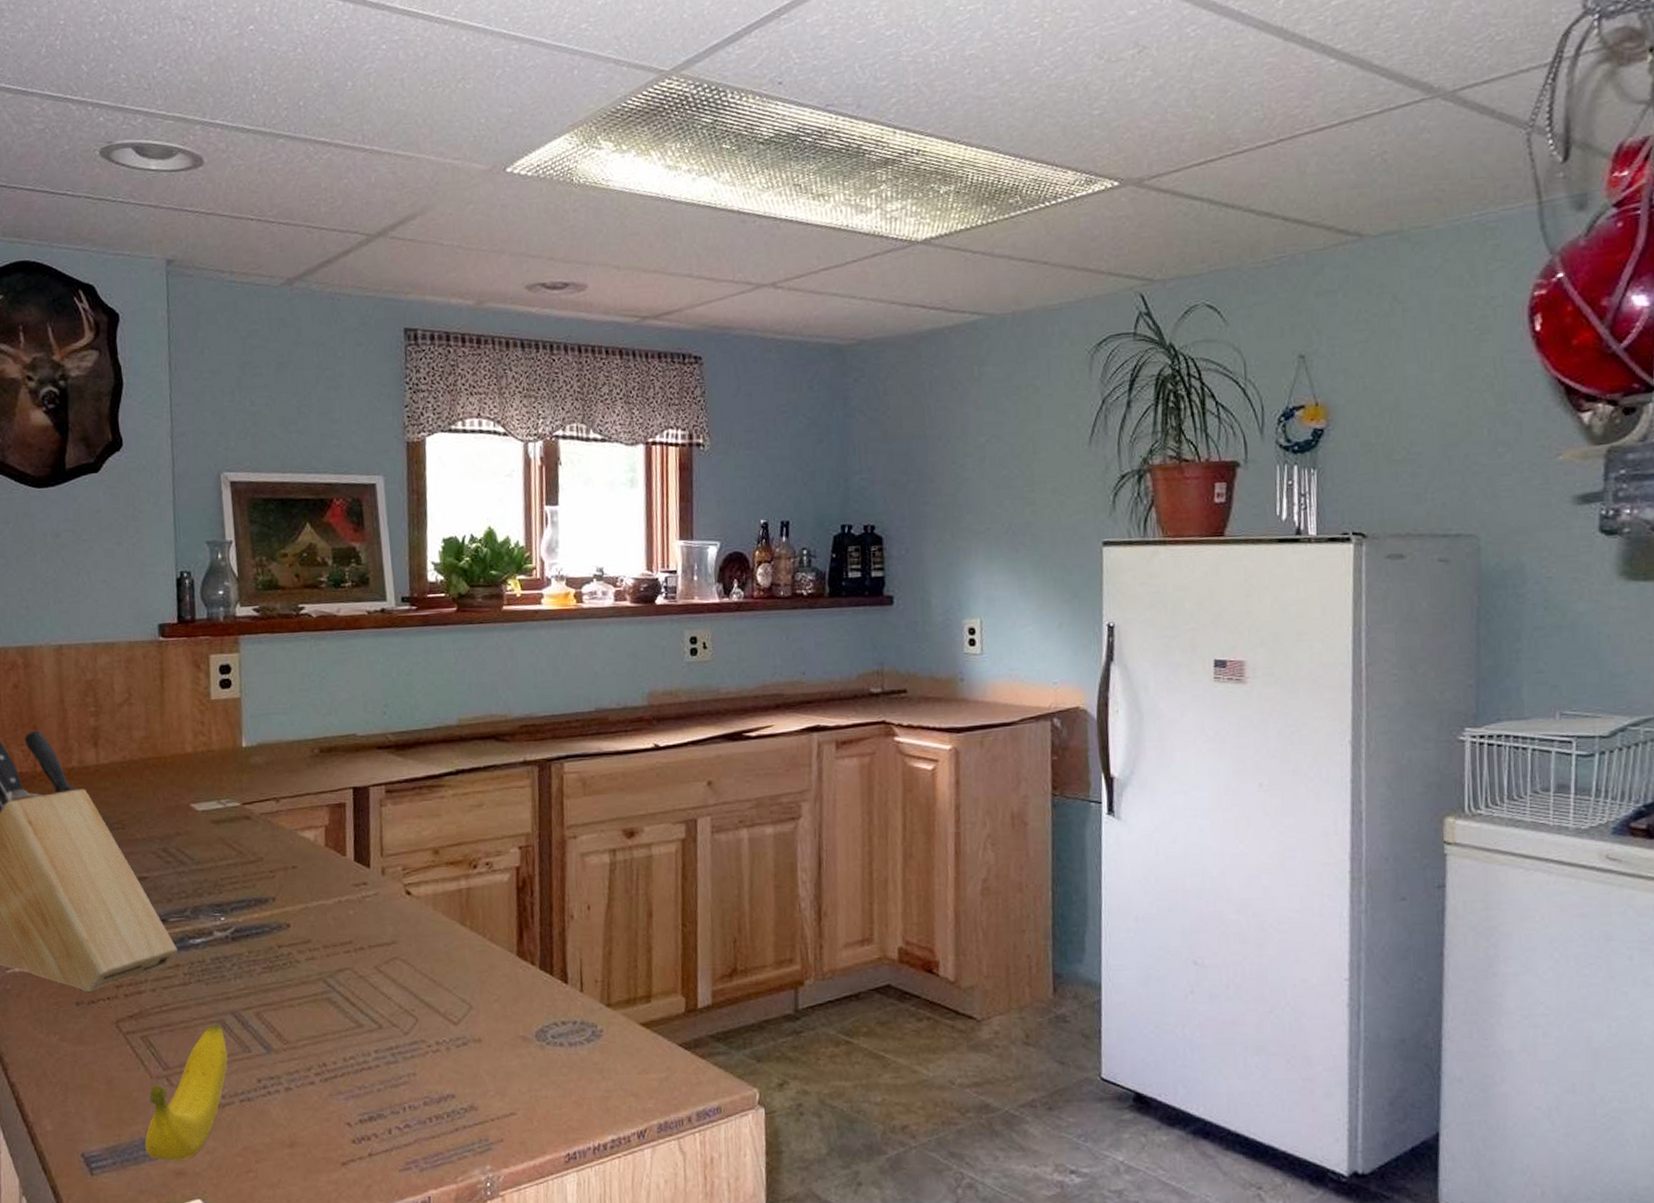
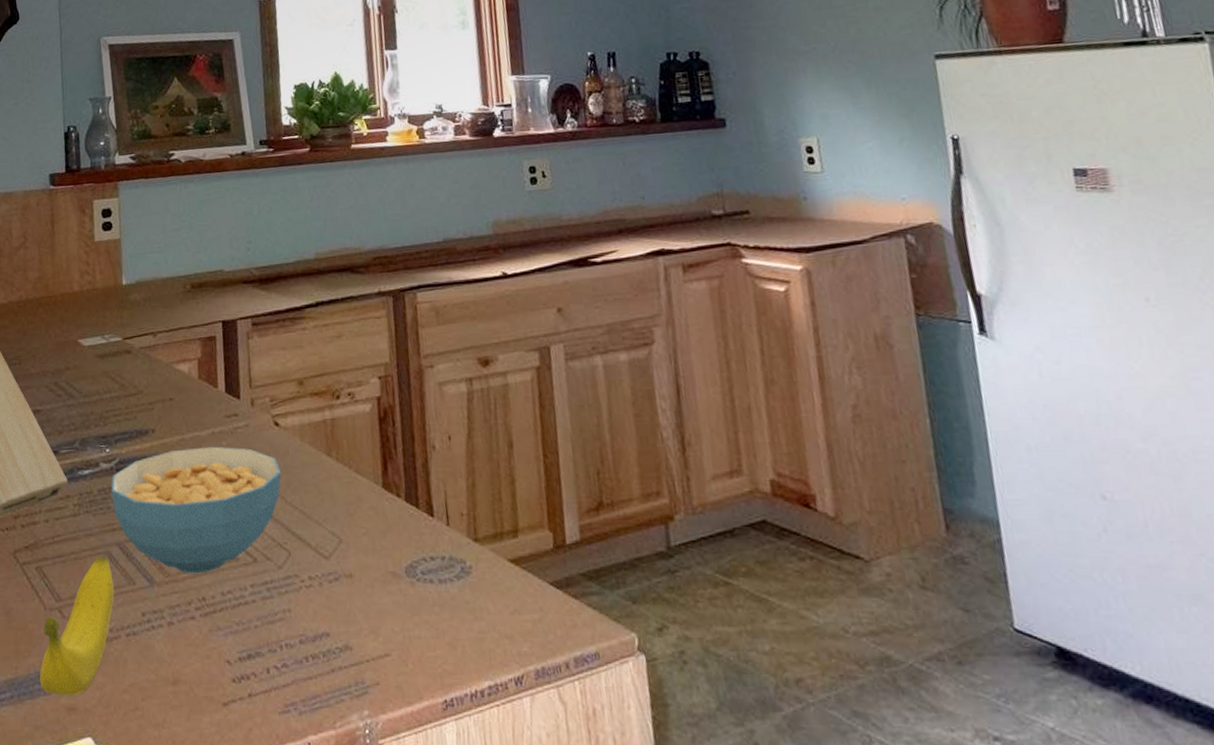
cereal bowl: none [225,915,411,1041] -> present [111,446,281,574]

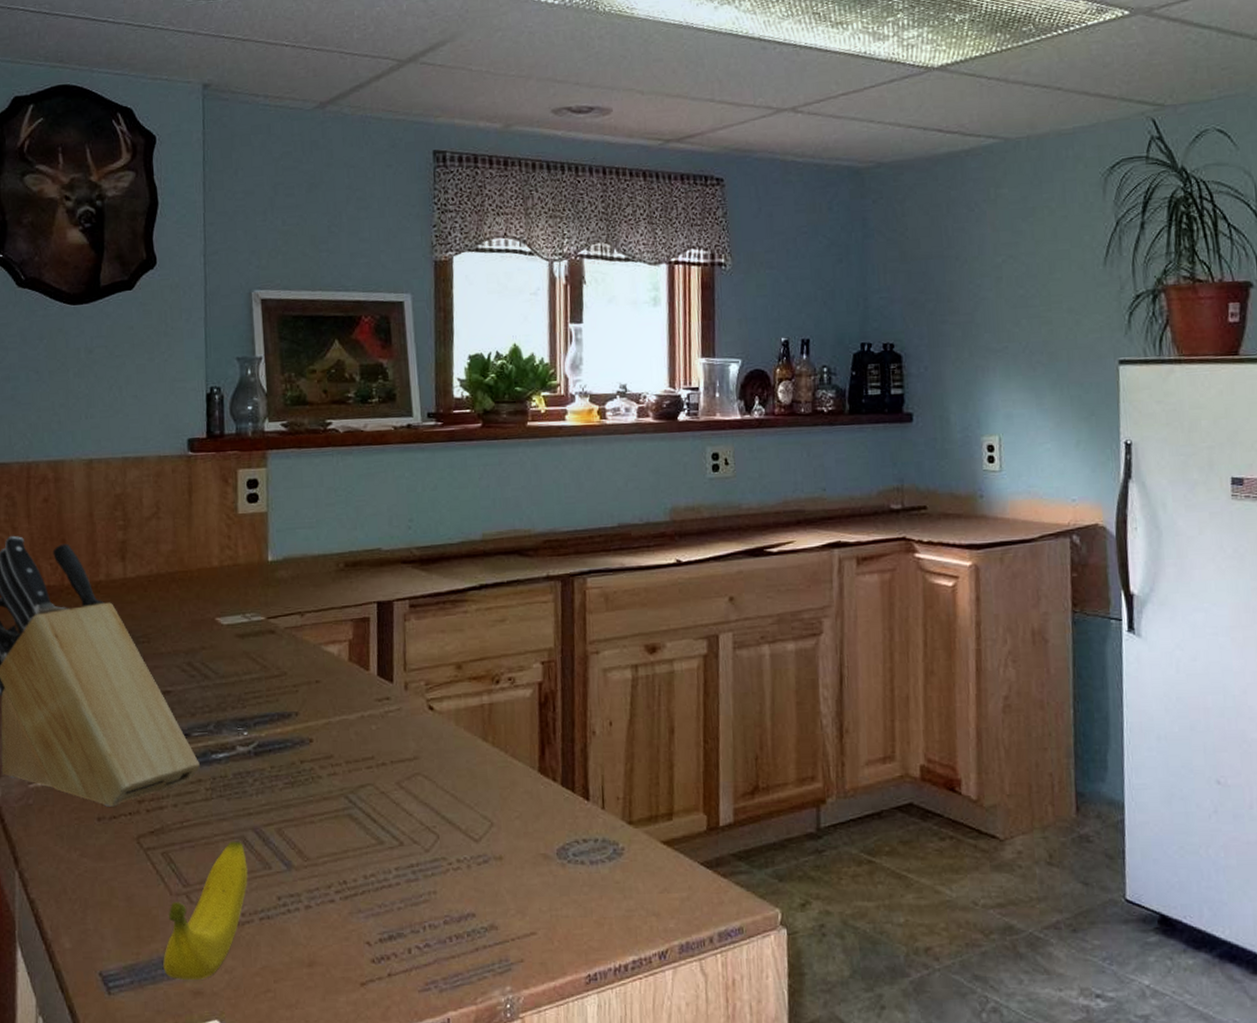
cereal bowl: present [111,446,281,574] -> none [248,730,433,858]

